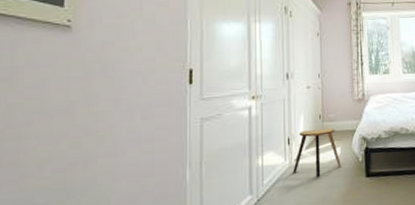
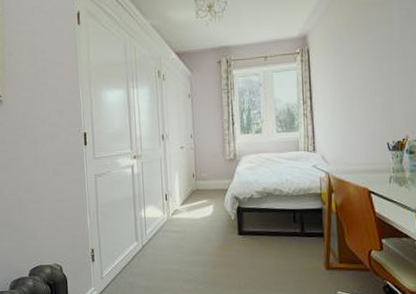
stool: present [293,128,341,177] -> none [170,187,214,231]

